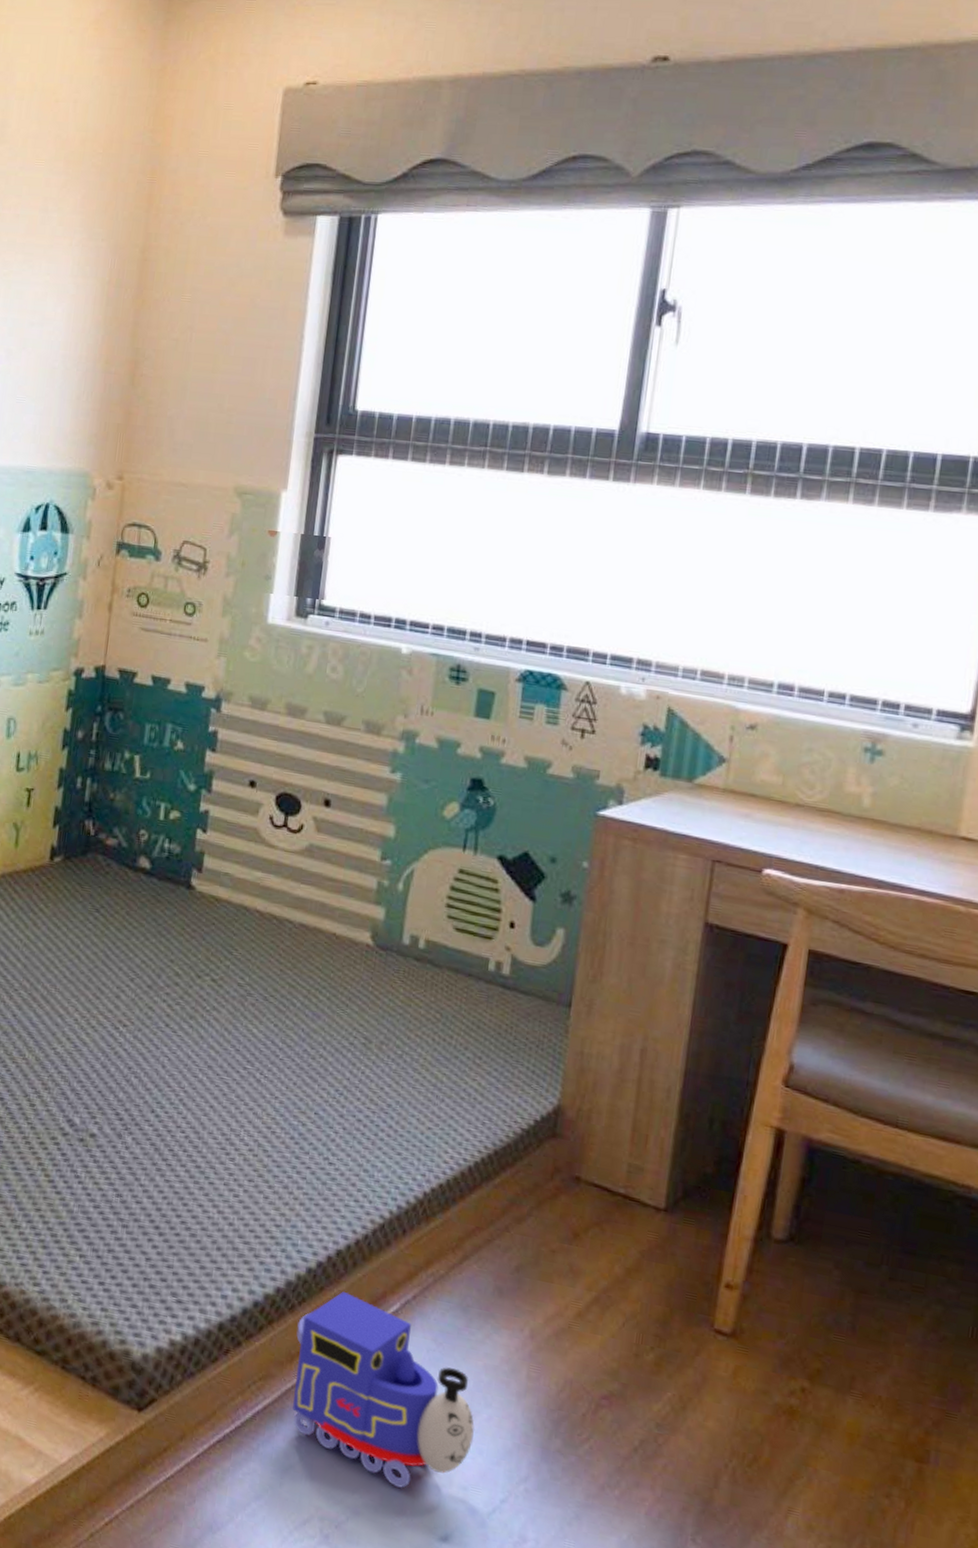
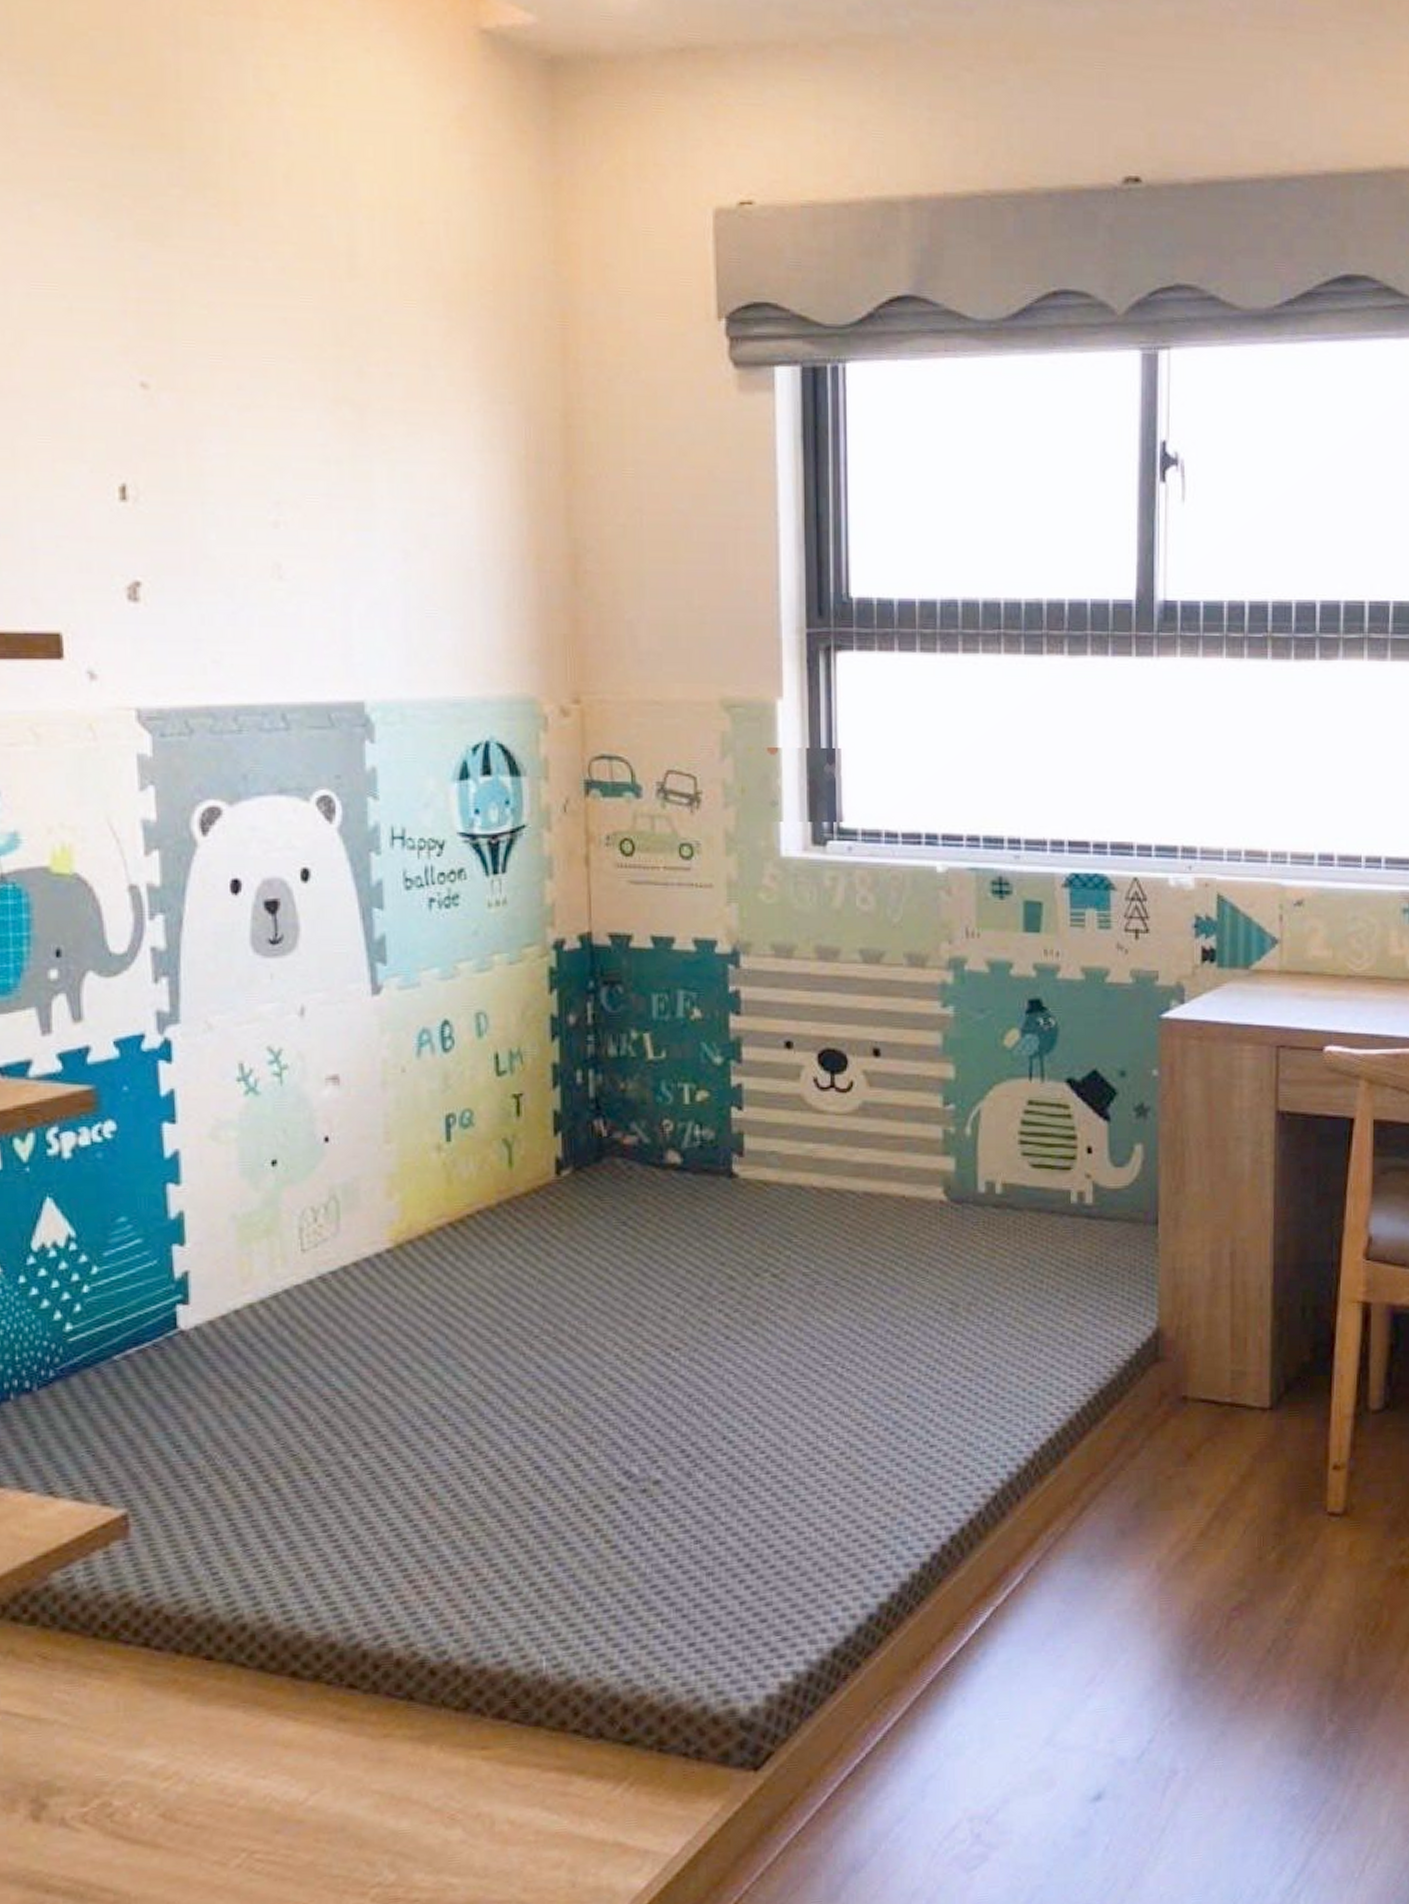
toy train: present [293,1291,475,1488] -> none [919,1577,1115,1762]

